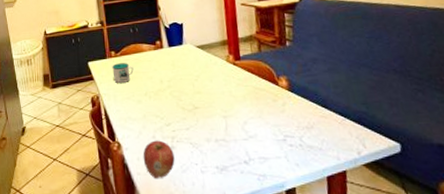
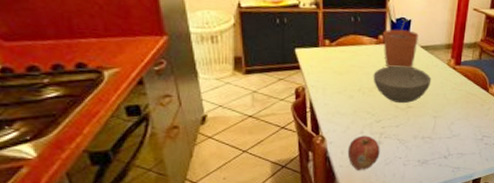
mug: present [112,63,134,83] -> none [324,54,349,76]
bowl: none [156,67,214,105] -> present [373,65,432,104]
plant pot: none [160,23,193,70] -> present [383,19,419,68]

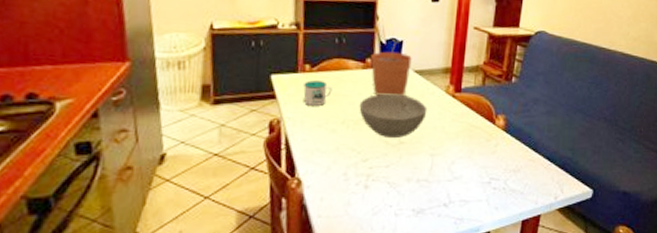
mug: none [324,54,349,76] -> present [303,80,332,106]
fruit: present [347,135,380,170] -> none [327,178,367,221]

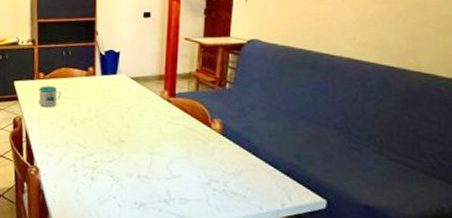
bowl: present [359,93,428,139] -> none [84,97,144,137]
plant pot: present [371,39,412,96] -> none [93,51,128,100]

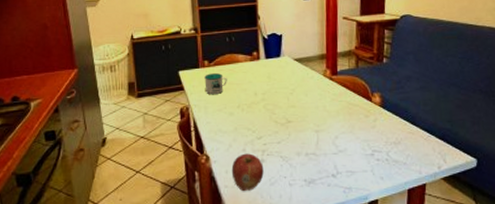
fruit: none [60,169,93,207] -> present [231,153,264,191]

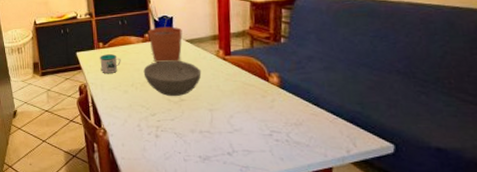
fruit: present [231,153,264,191] -> none [127,129,159,163]
bowl: none [250,80,309,119] -> present [143,60,202,97]
plant pot: none [257,34,291,83] -> present [148,17,183,63]

